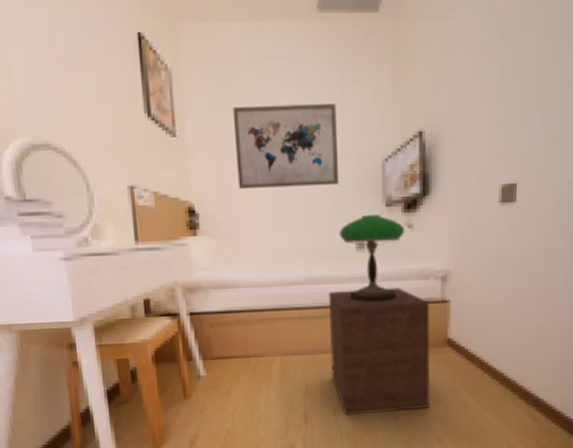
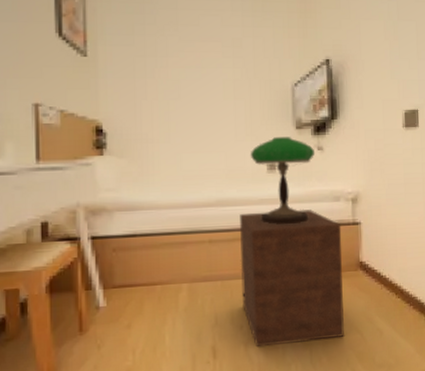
wall art: present [232,102,339,188] -> none [146,30,251,109]

